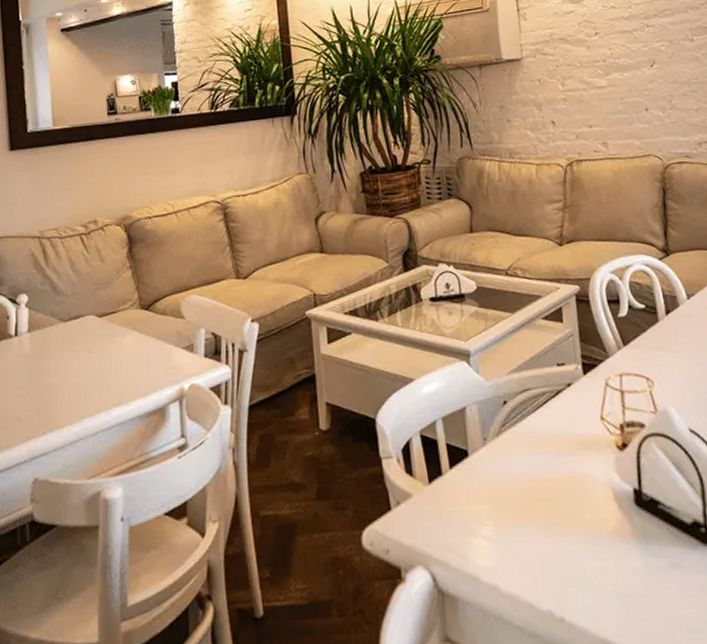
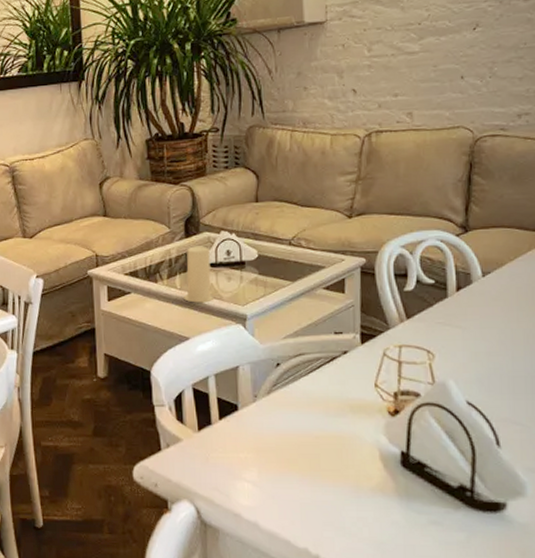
candle: none [405,279,437,341] -> present [183,246,214,303]

